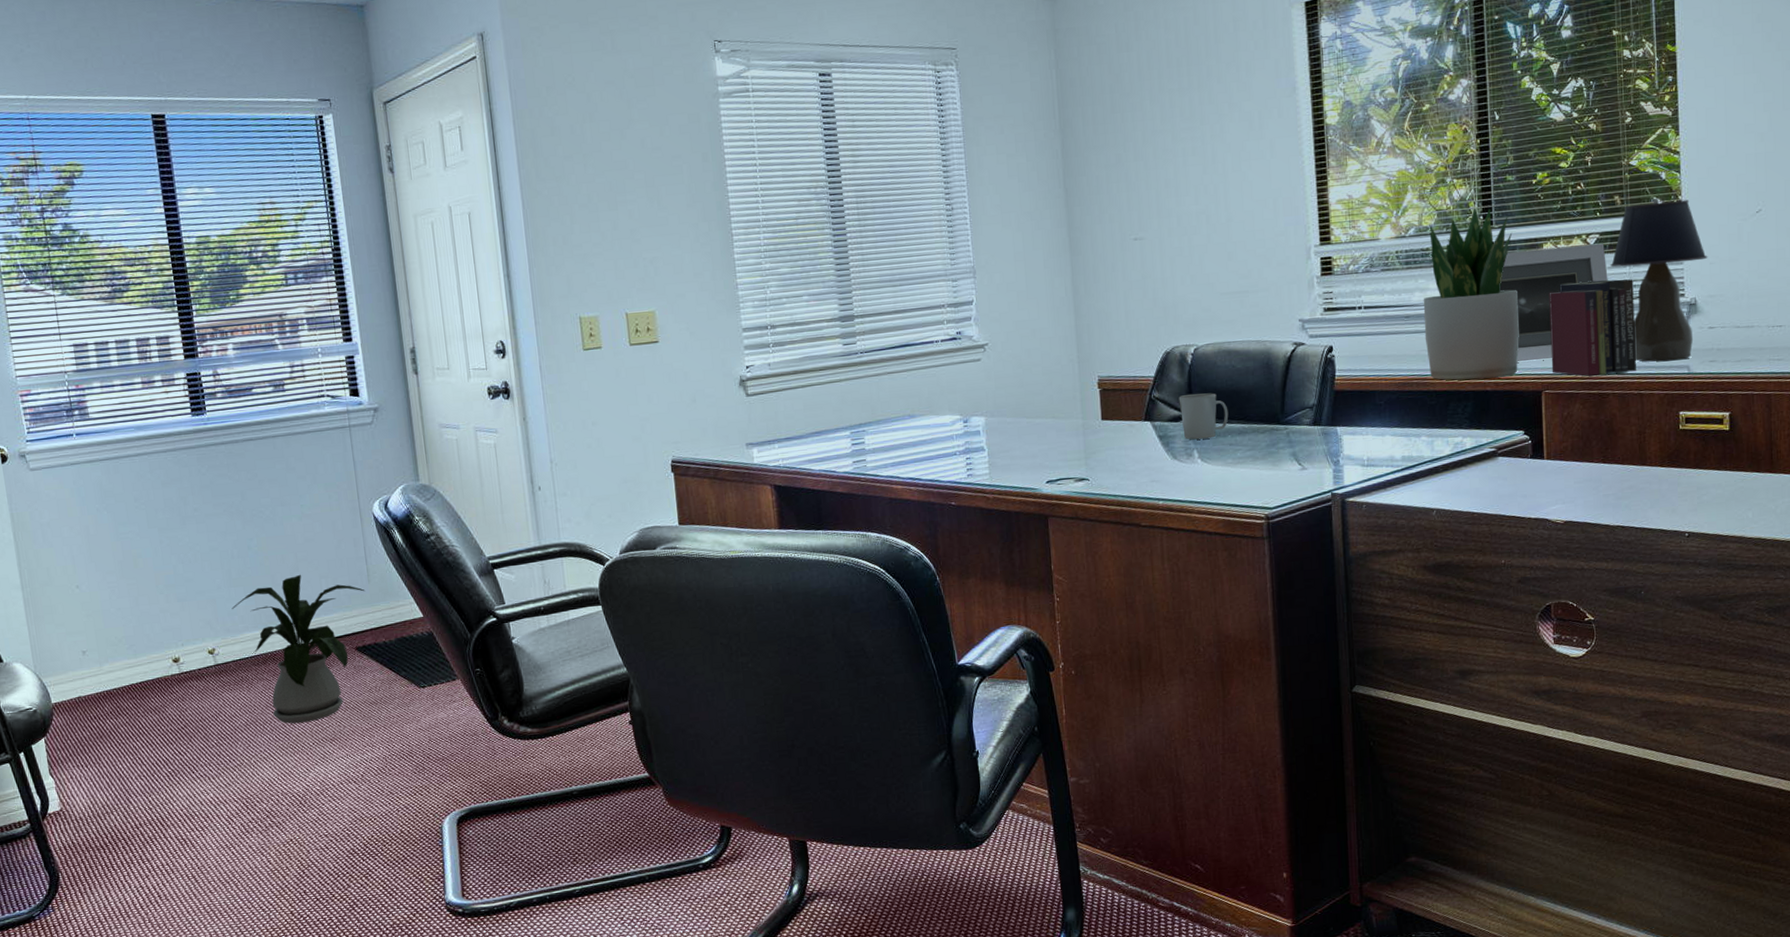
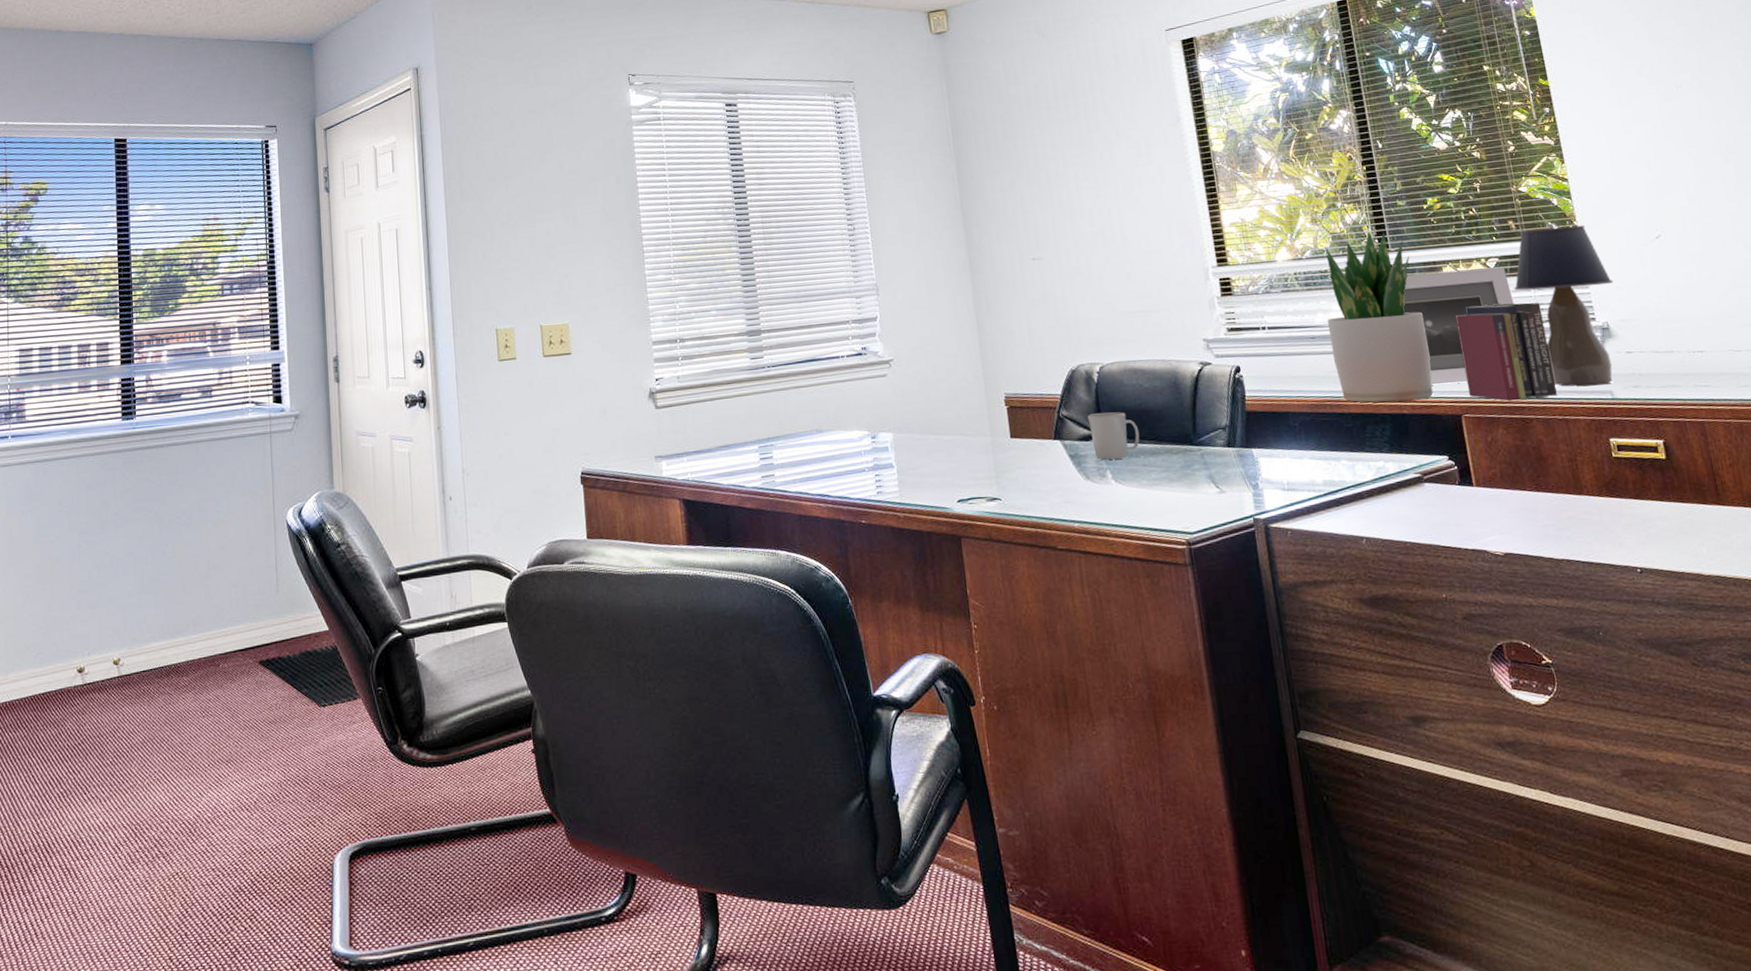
house plant: present [231,574,366,724] -> none [141,582,274,742]

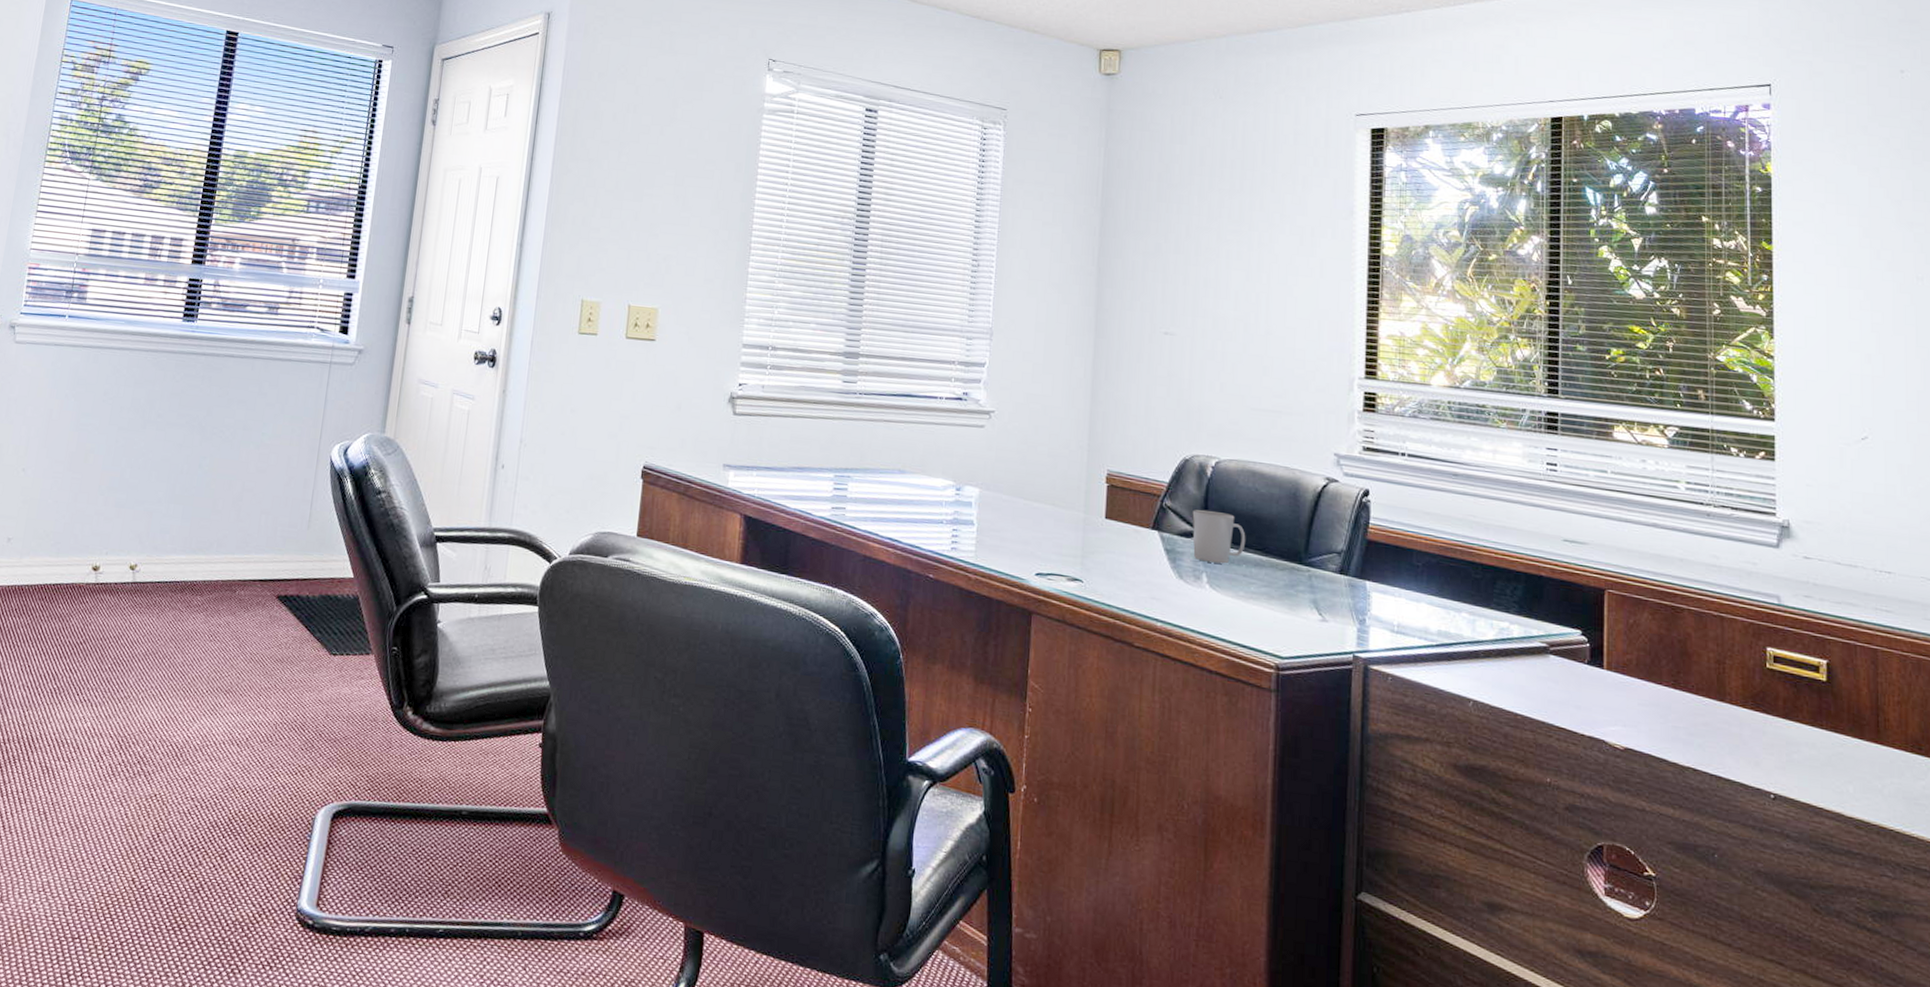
planter: present [1324,231,1434,403] -> none [1473,372,1582,565]
picture frame: present [1403,267,1514,385] -> none [1562,427,1687,555]
books: present [1455,302,1557,400] -> none [1617,473,1717,590]
table lamp: present [1514,223,1614,386] -> none [1690,401,1804,587]

